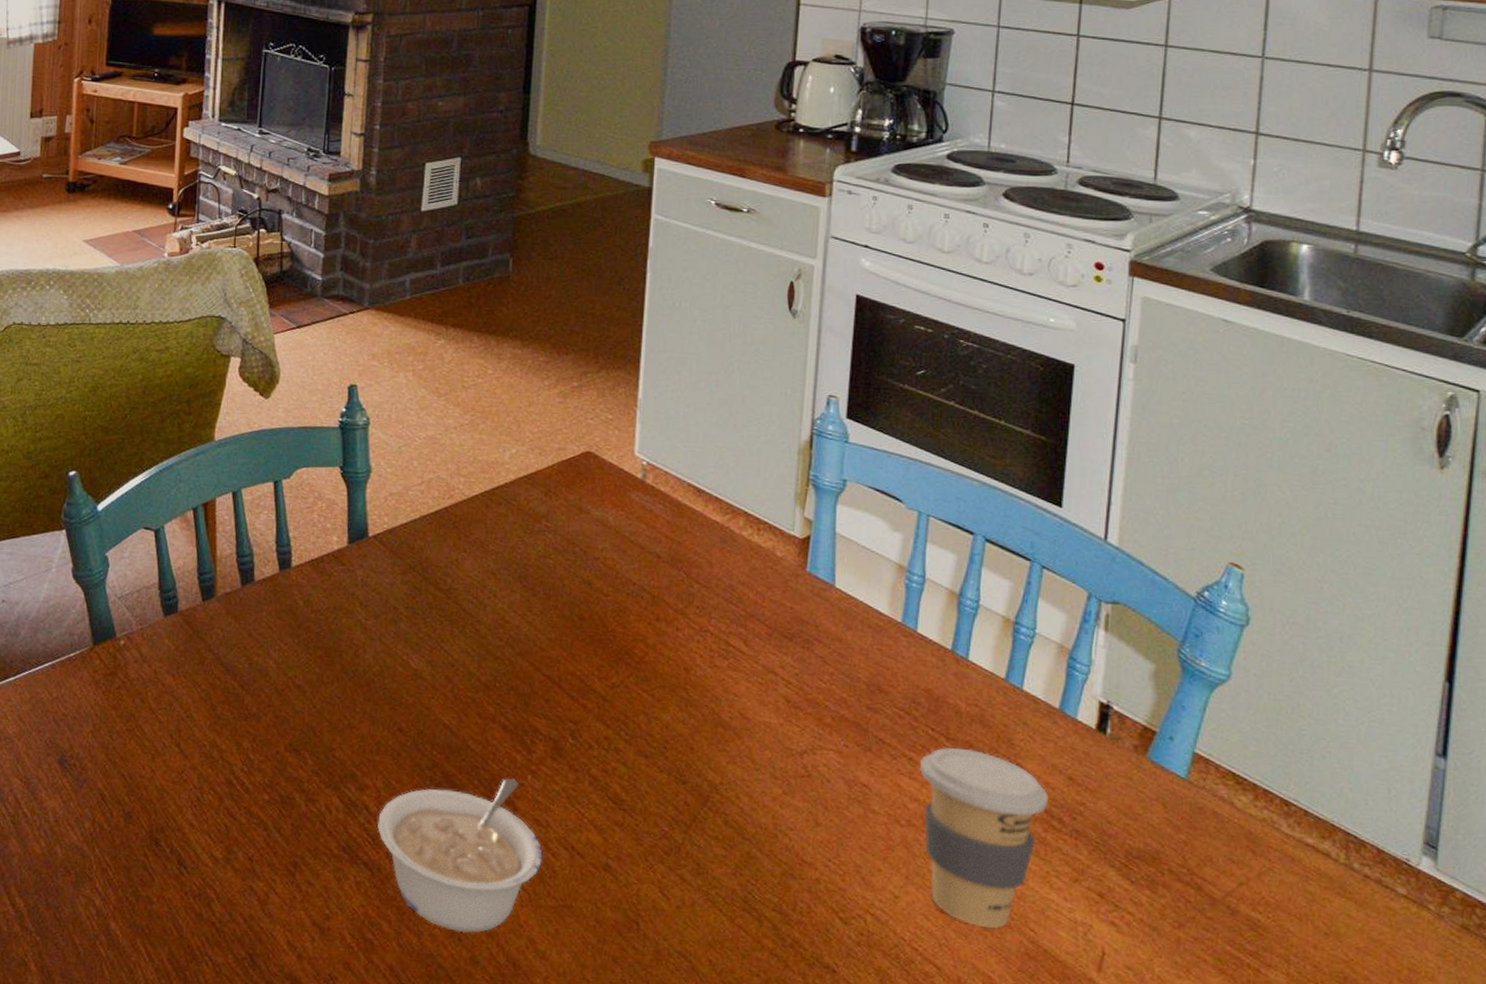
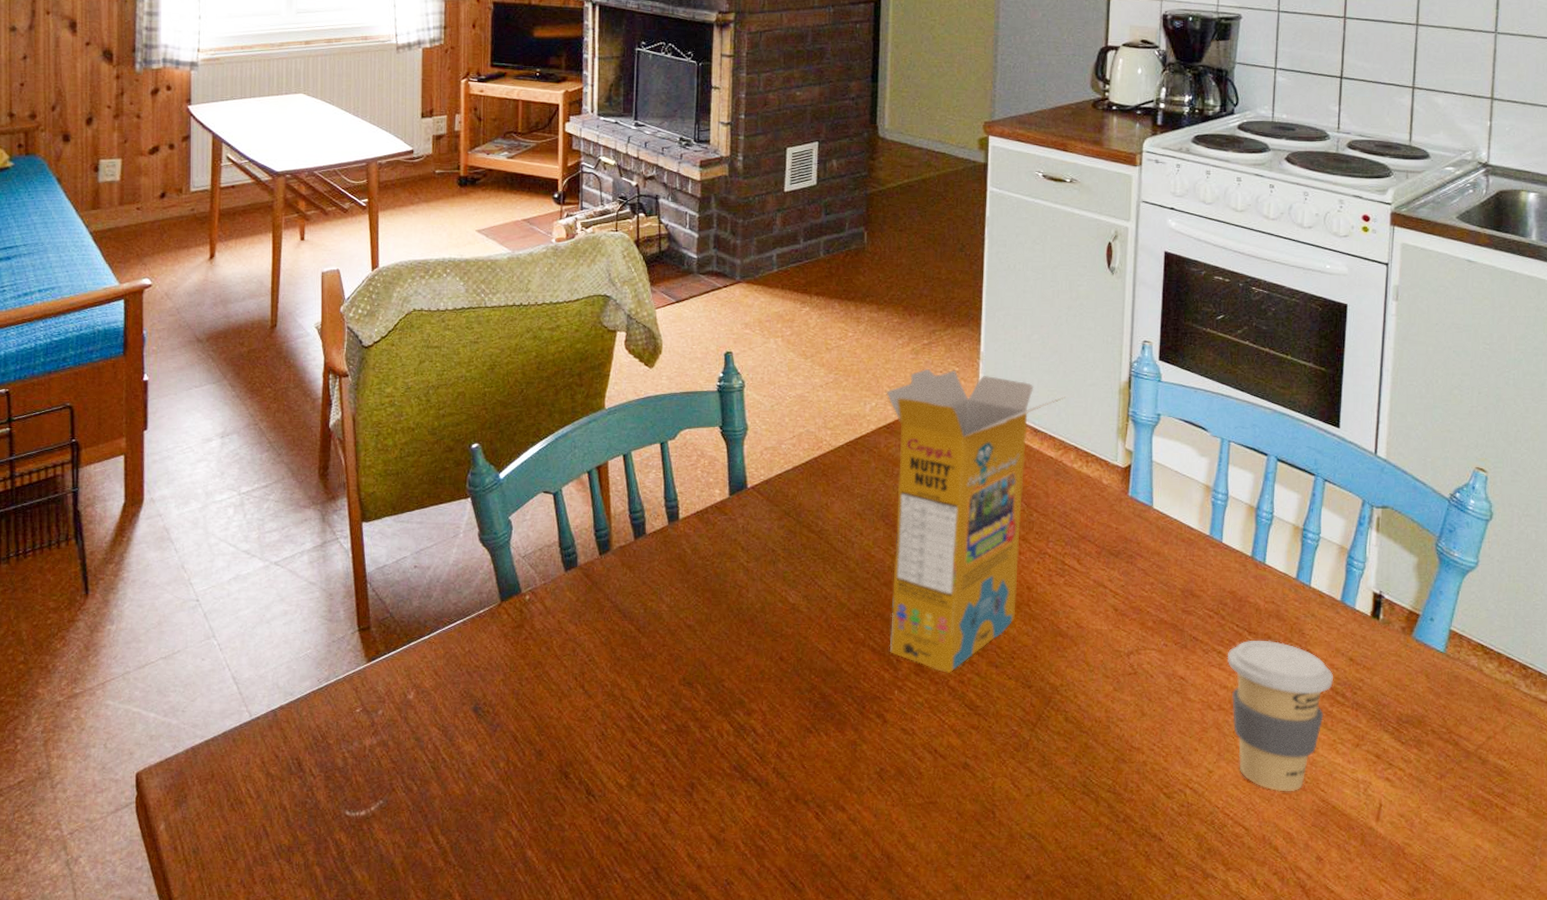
legume: present [377,777,542,933] -> none [764,694,910,834]
cereal box: none [523,414,735,760] -> present [886,368,1065,673]

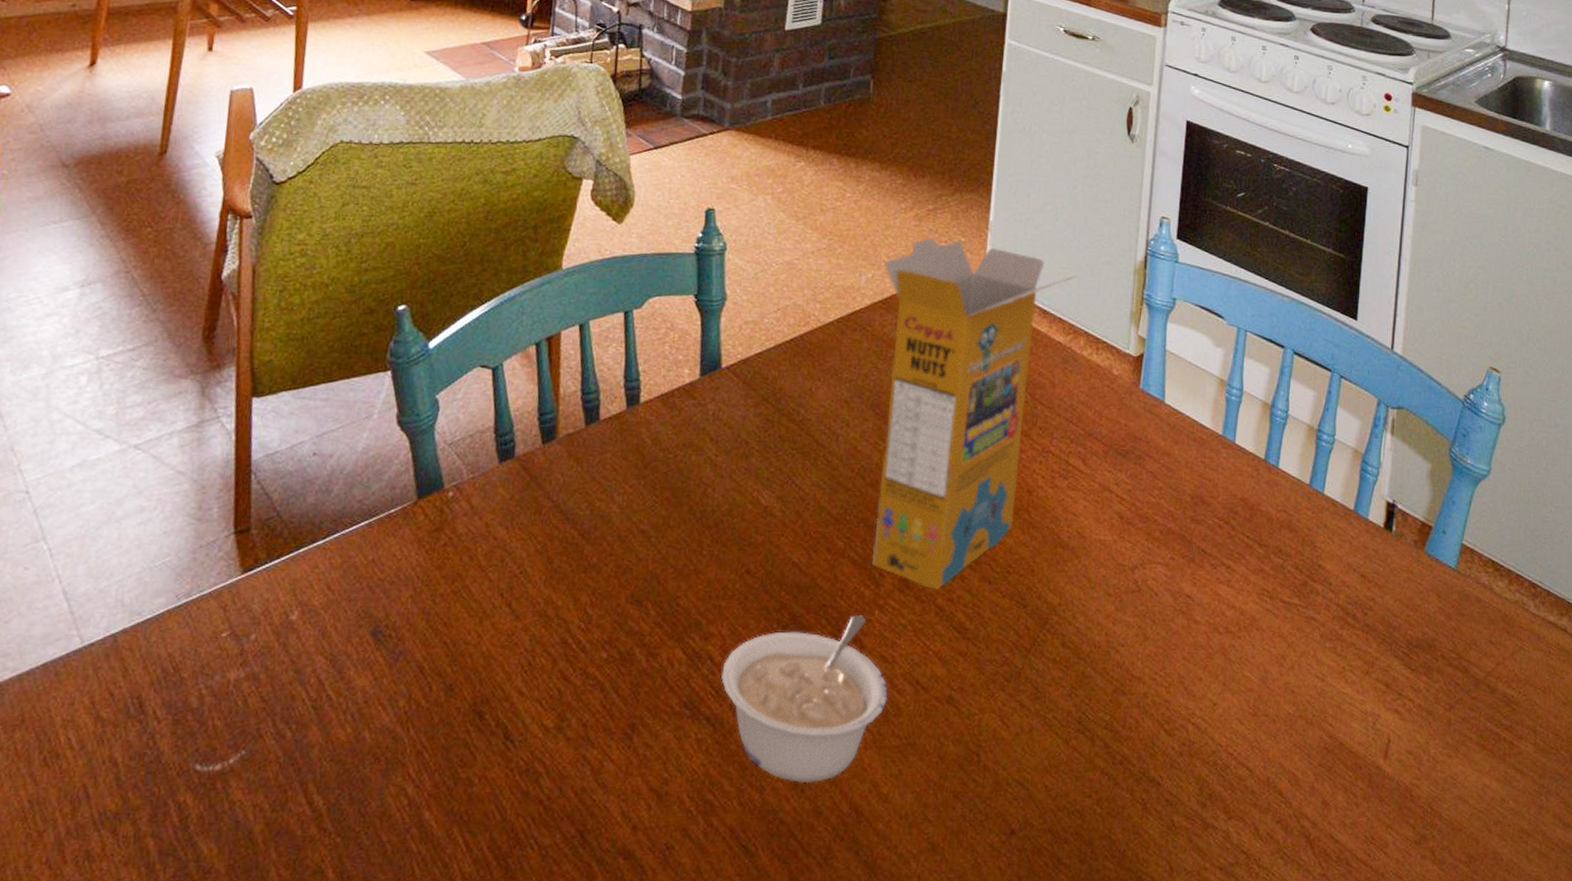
legume: none [764,694,910,834] -> present [721,614,888,784]
coffee cup: present [1227,640,1333,792] -> none [1236,553,1344,727]

